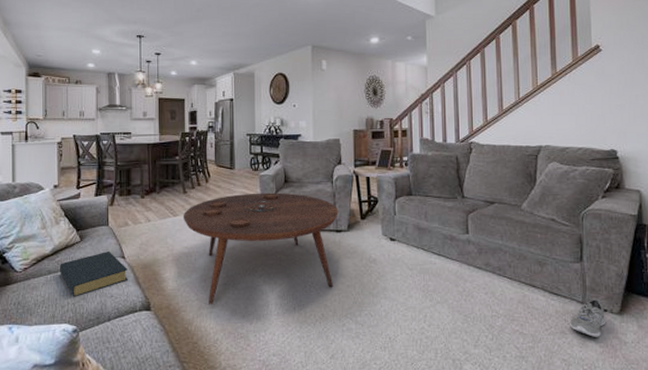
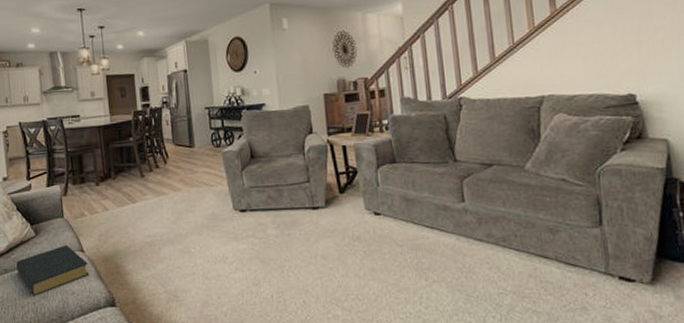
coffee table: present [182,192,339,305] -> none [142,169,314,298]
sneaker: present [570,298,607,337] -> none [592,267,636,312]

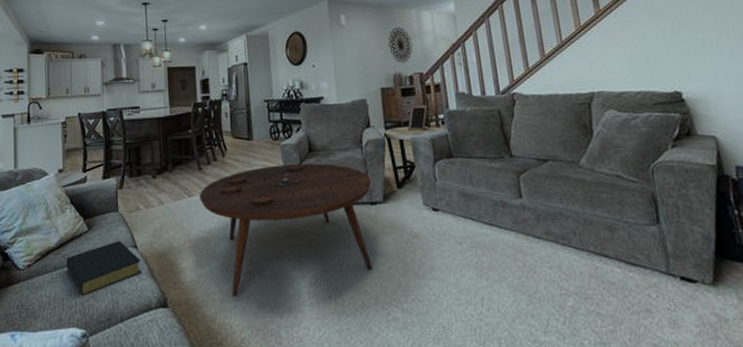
coffee table: none [142,169,314,298] -> present [199,163,372,298]

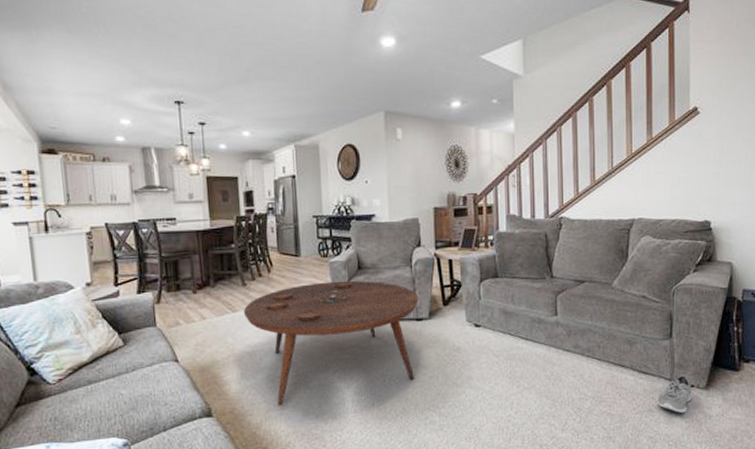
hardback book: present [66,241,141,296] -> none [101,355,183,408]
sneaker: none [655,267,699,315] -> present [657,374,693,413]

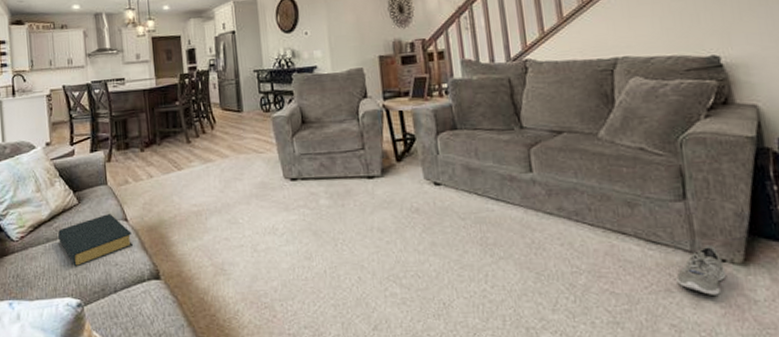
hardback book: none [101,355,183,408] -> present [58,214,133,267]
coffee table: present [243,280,419,407] -> none [188,135,369,271]

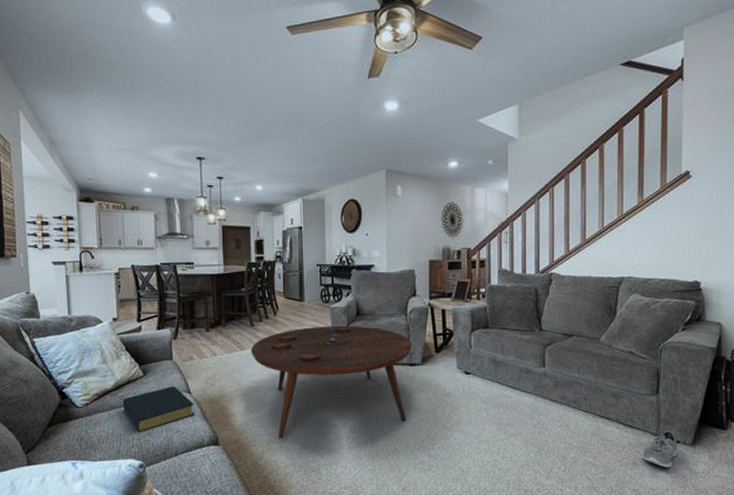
coffee table: none [188,135,369,271] -> present [250,325,412,440]

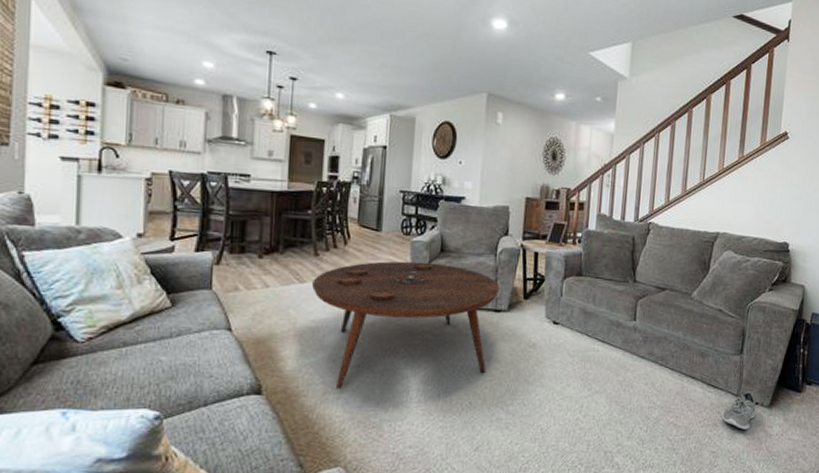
hardback book: present [123,386,194,433] -> none [140,321,234,376]

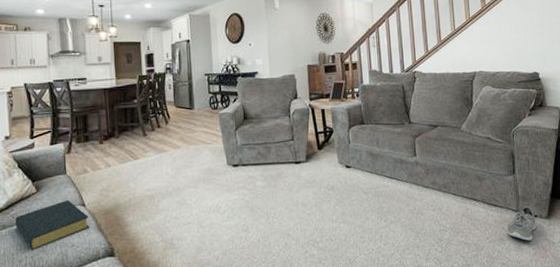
hardback book: none [140,321,234,376] -> present [15,200,89,250]
coffee table: present [311,261,500,390] -> none [143,129,297,245]

